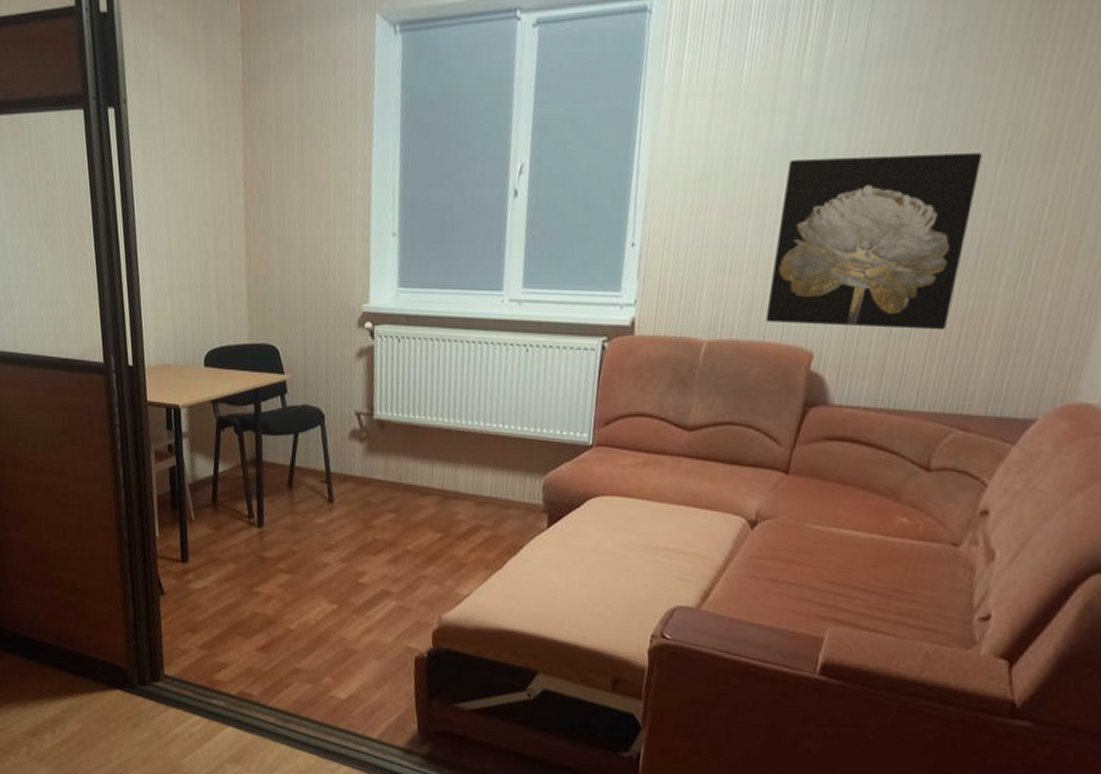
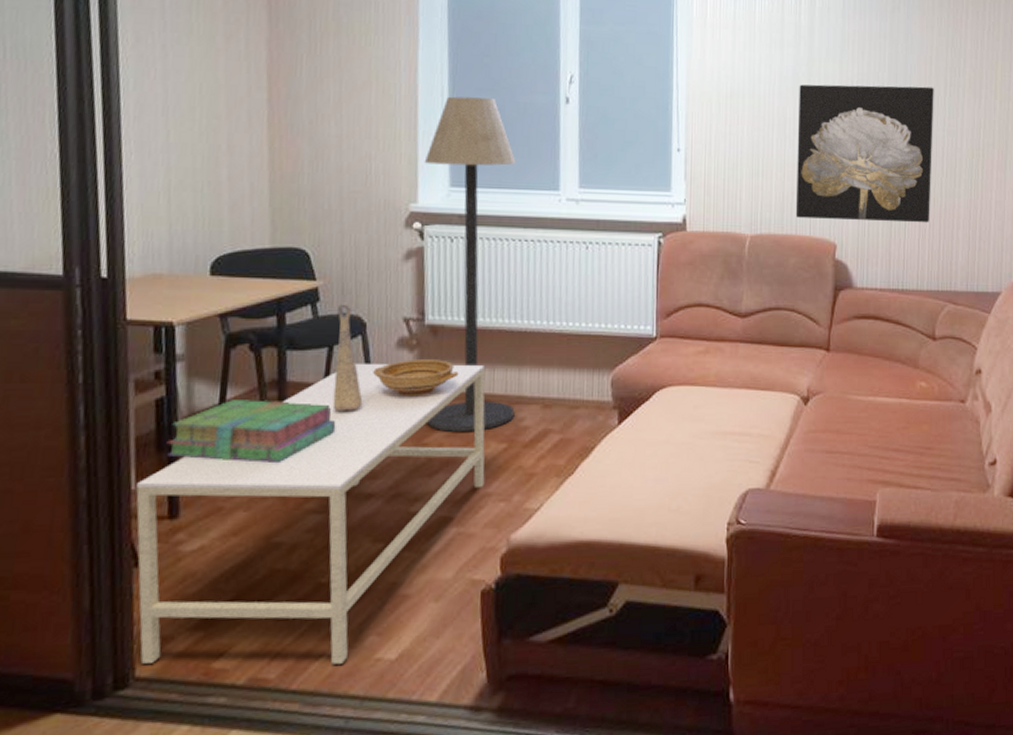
coffee table: none [159,449,425,694] -> present [136,363,485,665]
stack of books: none [178,473,301,528] -> present [167,400,336,463]
decorative vase: none [298,395,322,492] -> present [332,302,363,413]
ceramic bowl: none [330,450,402,484] -> present [373,359,459,397]
floor lamp: none [374,194,462,519] -> present [424,96,516,432]

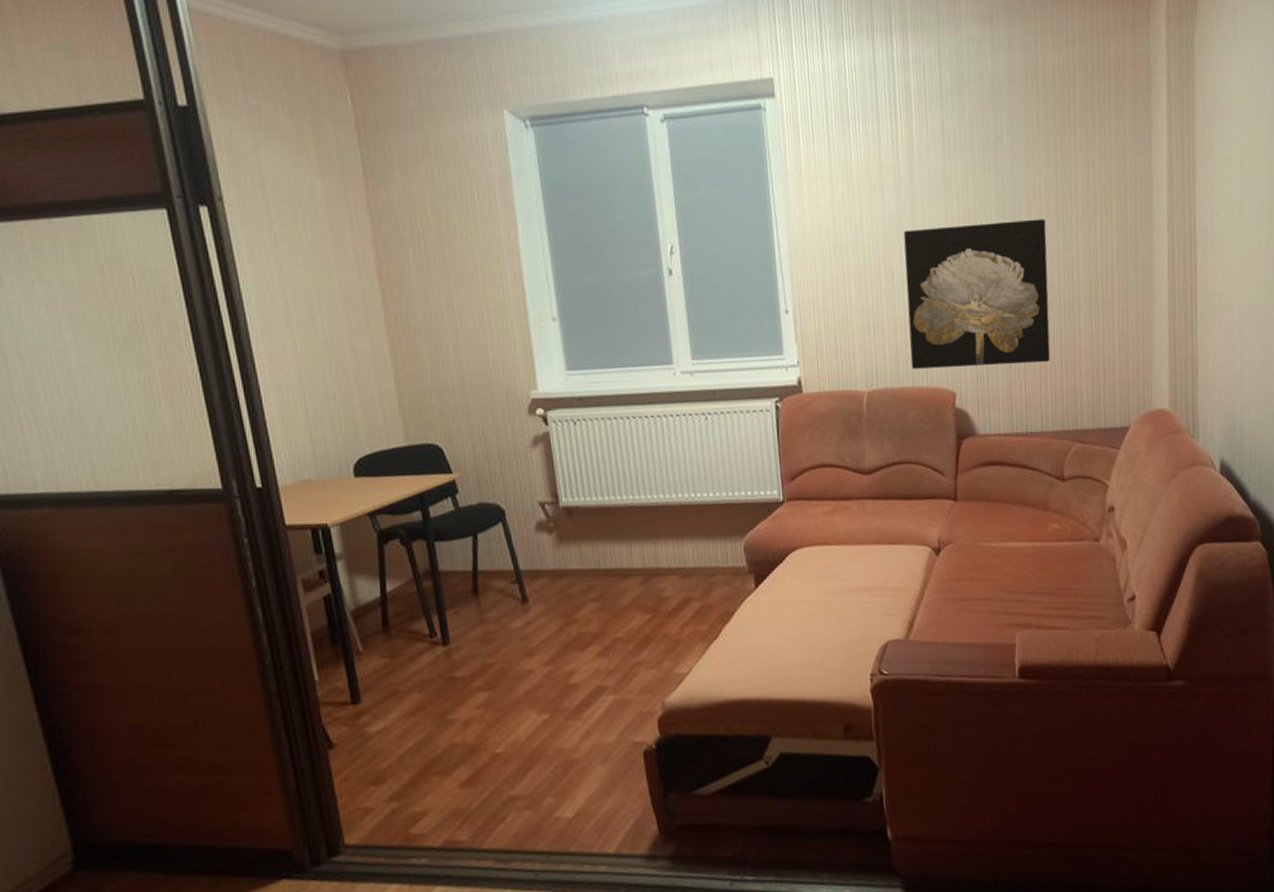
coffee table: present [136,363,485,665] -> none [319,542,635,833]
stack of books: present [167,400,336,463] -> none [339,589,490,649]
decorative vase: present [332,302,363,413] -> none [476,492,512,596]
ceramic bowl: present [373,359,459,397] -> none [517,539,598,577]
floor lamp: present [424,96,516,432] -> none [538,278,655,607]

